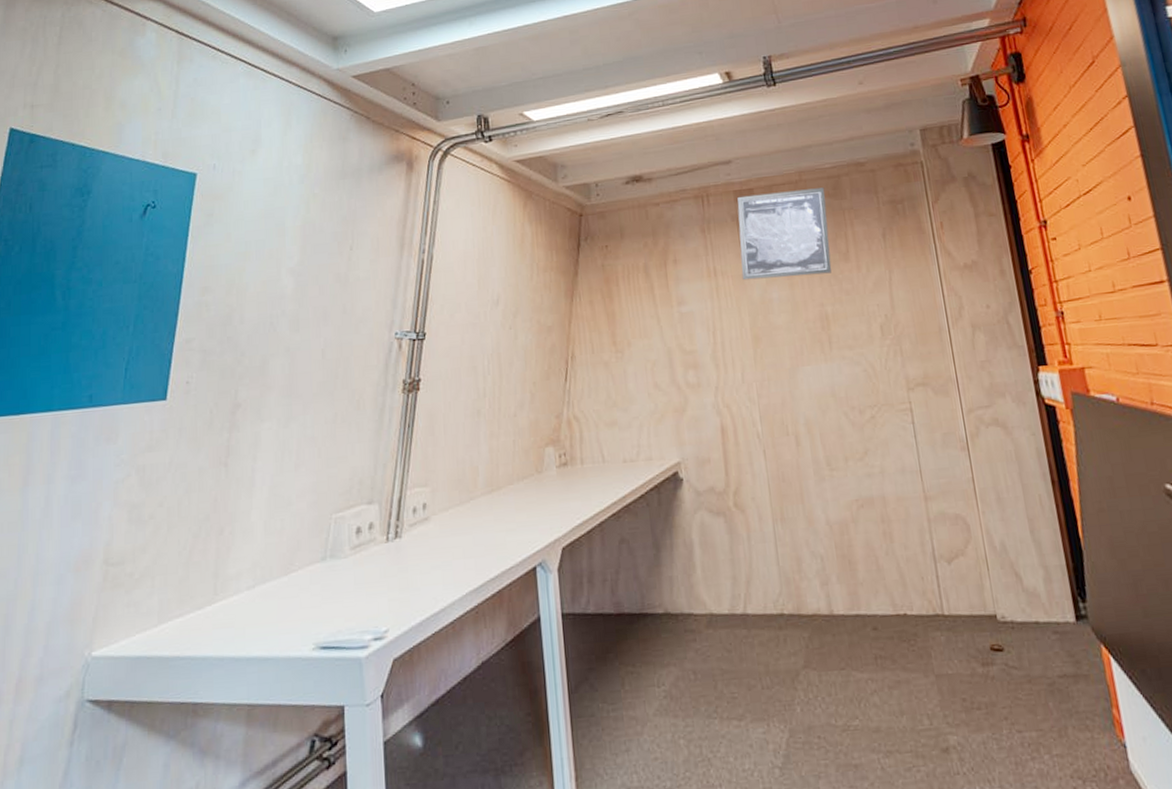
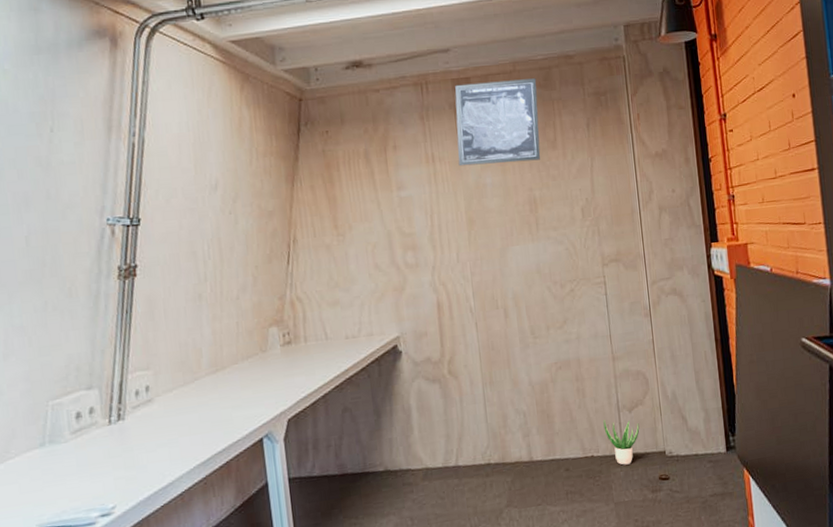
potted plant: none [916,571,962,629] -> present [603,420,640,465]

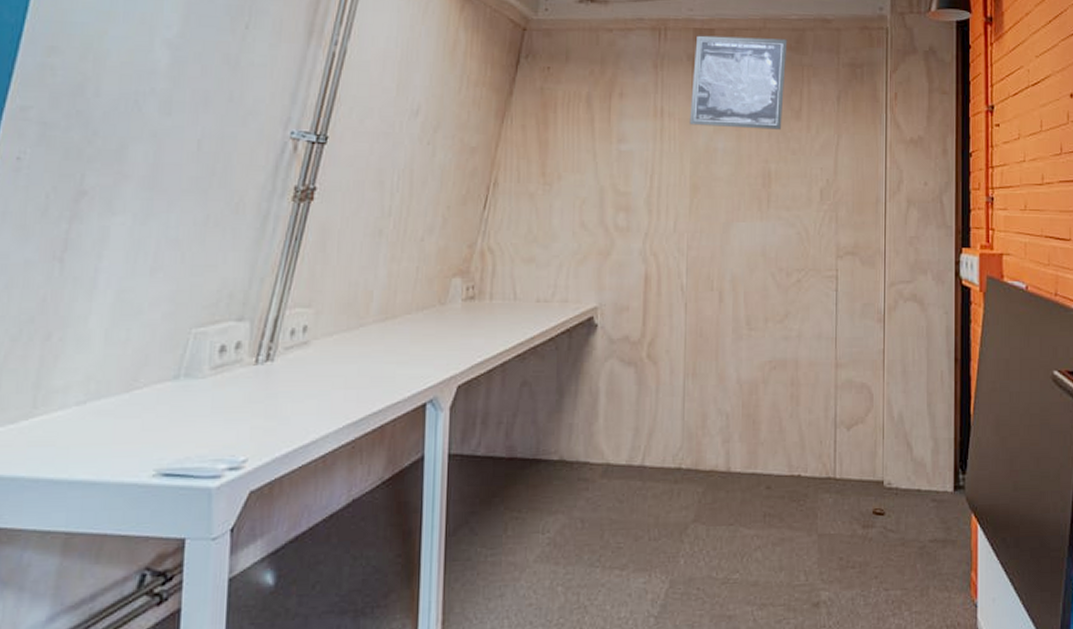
potted plant: present [603,420,640,465] -> none [816,435,857,491]

